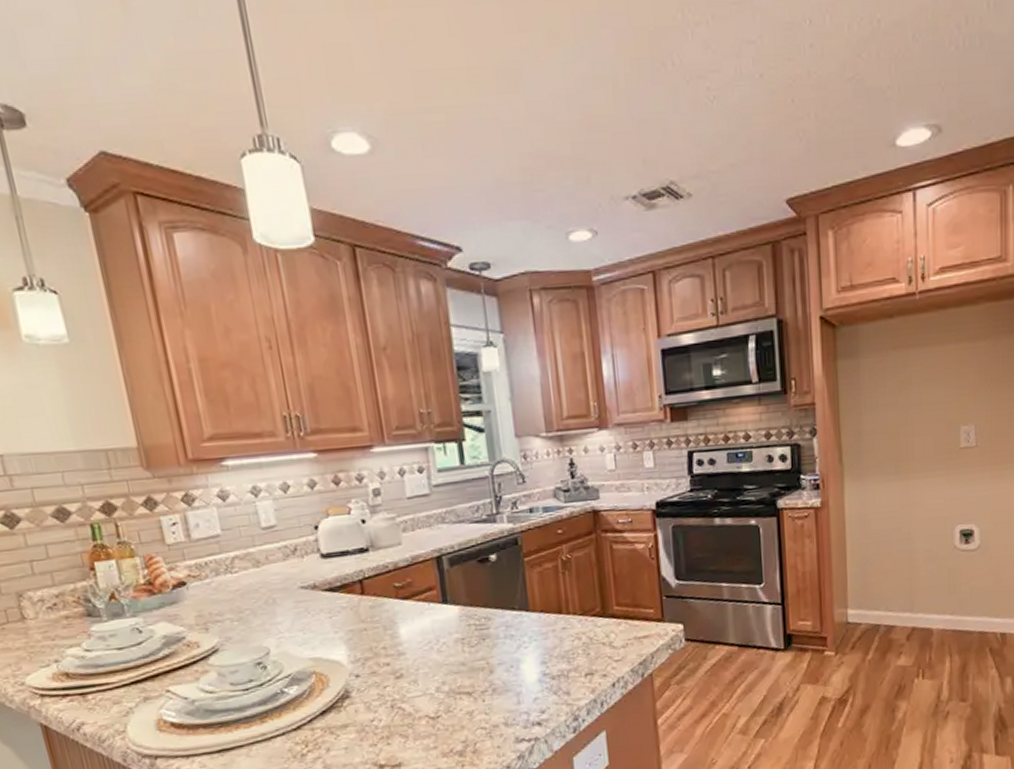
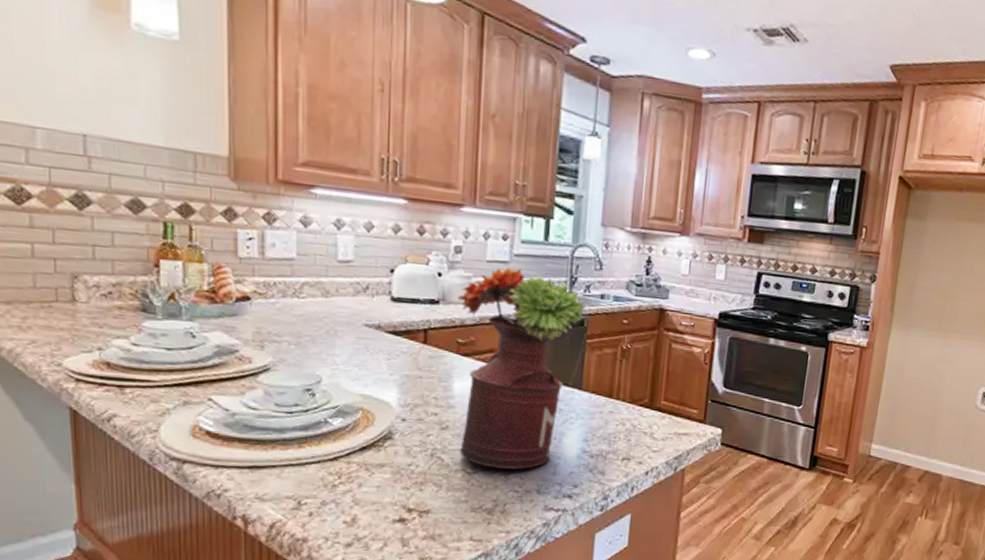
flower arrangement: none [386,499,517,709] -> present [458,267,585,470]

